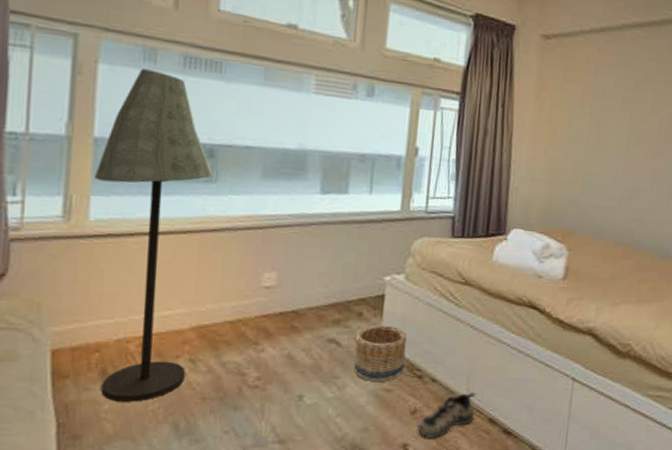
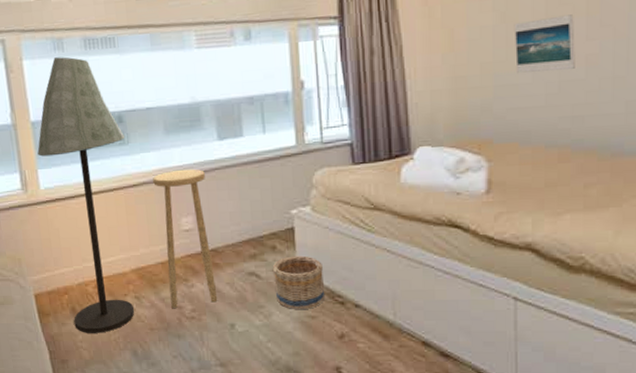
stool: none [233,219,300,375] -> present [153,169,218,308]
shoe: present [417,392,476,439] -> none [347,316,405,362]
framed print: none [601,131,649,179] -> present [514,14,575,73]

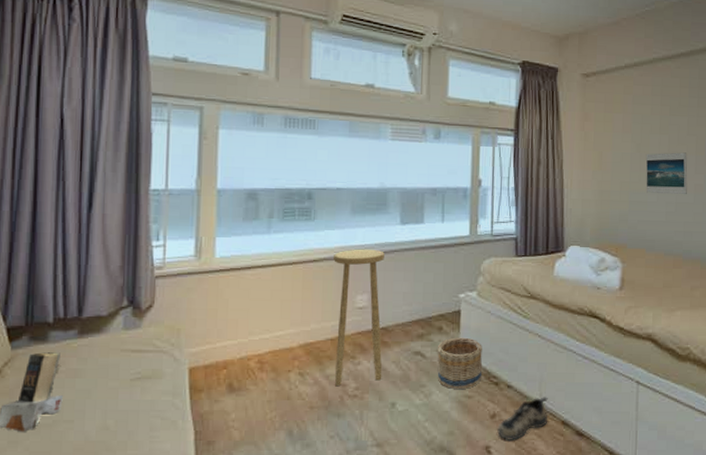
floor lamp: present [37,57,135,333] -> none [219,131,312,411]
shoe: none [347,316,405,362] -> present [497,397,548,442]

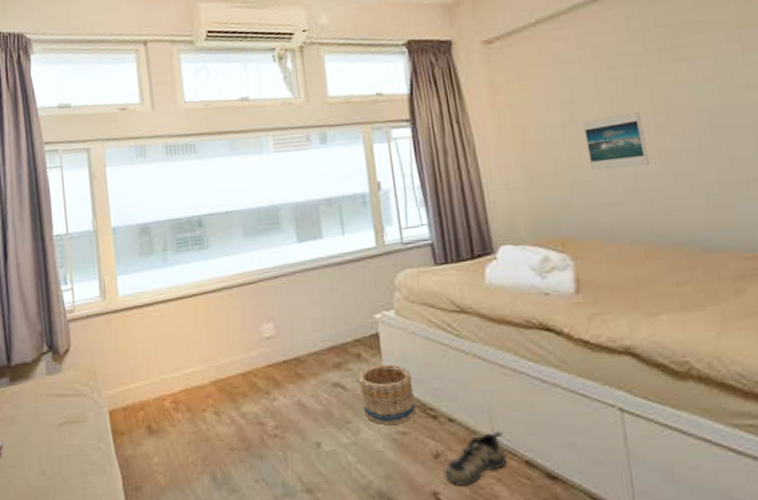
stool: present [334,249,384,386] -> none [232,272,302,424]

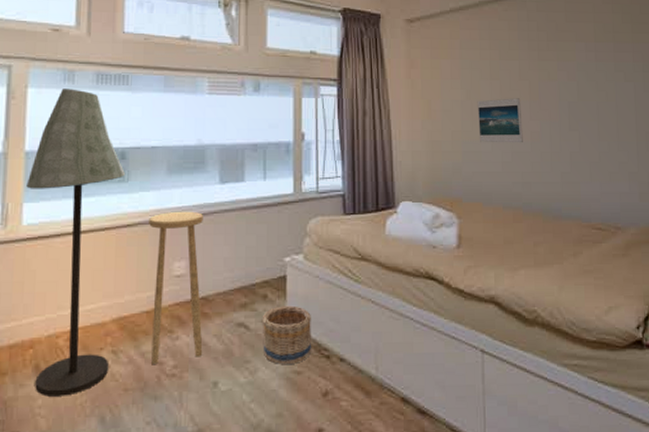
floor lamp: none [117,163,214,455] -> present [26,88,126,397]
stool: none [232,272,302,424] -> present [149,211,203,364]
shoe: present [444,431,506,487] -> none [331,370,385,423]

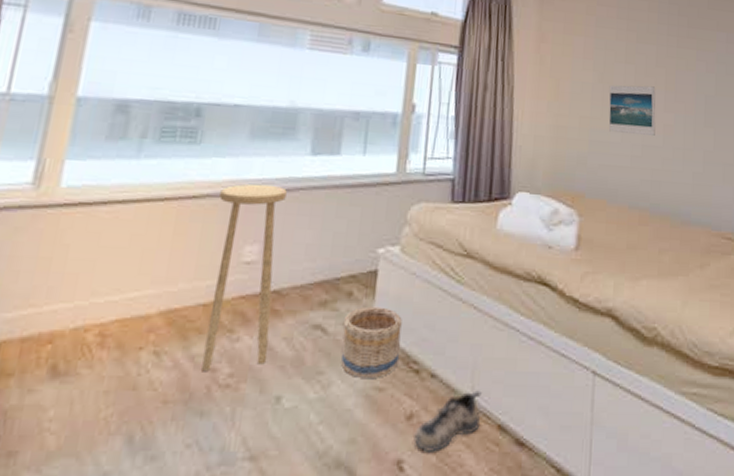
floor lamp: present [26,88,126,397] -> none [47,26,199,407]
shoe: none [331,370,385,423] -> present [414,390,482,454]

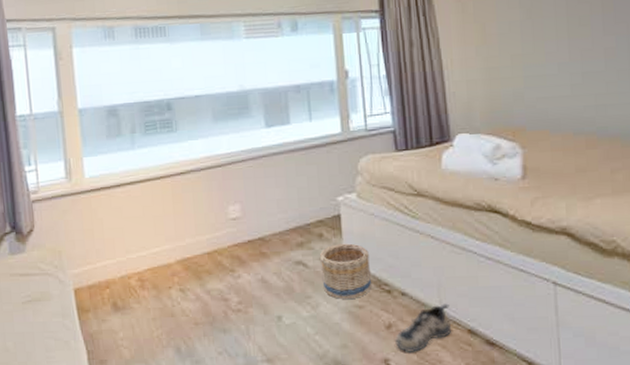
stool: present [202,184,287,371] -> none [200,156,265,300]
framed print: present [608,85,656,136] -> none [539,12,595,65]

